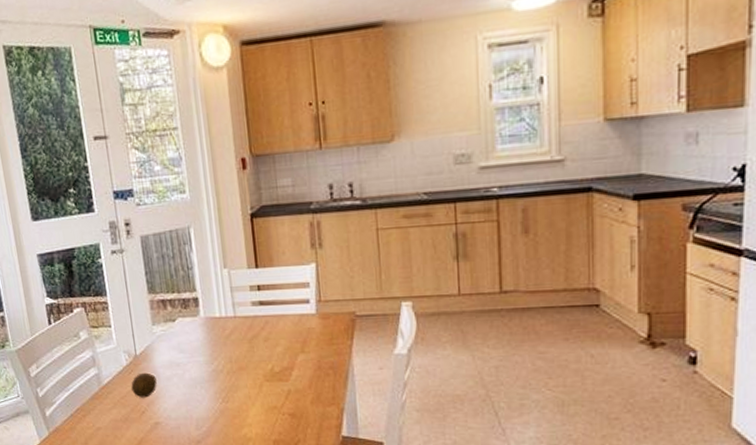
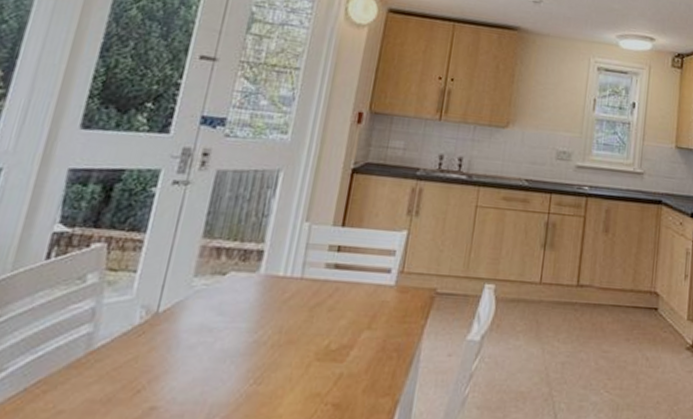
fruit: present [131,372,157,398] -> none [133,336,174,371]

